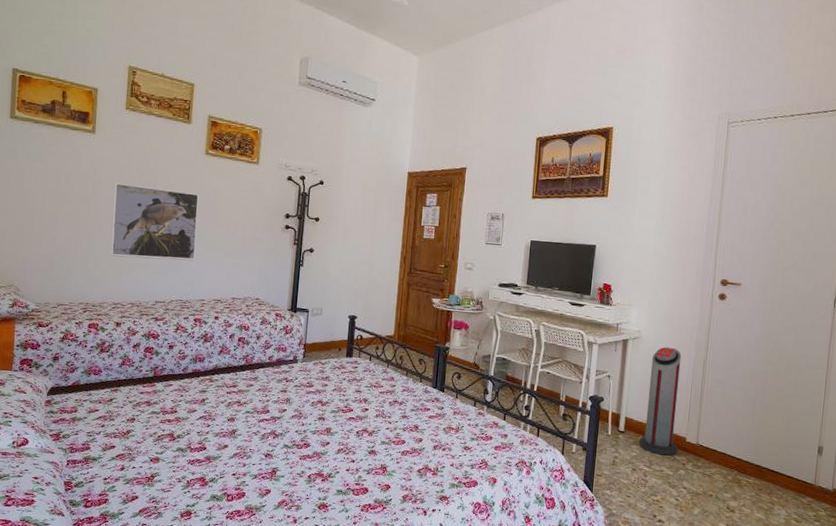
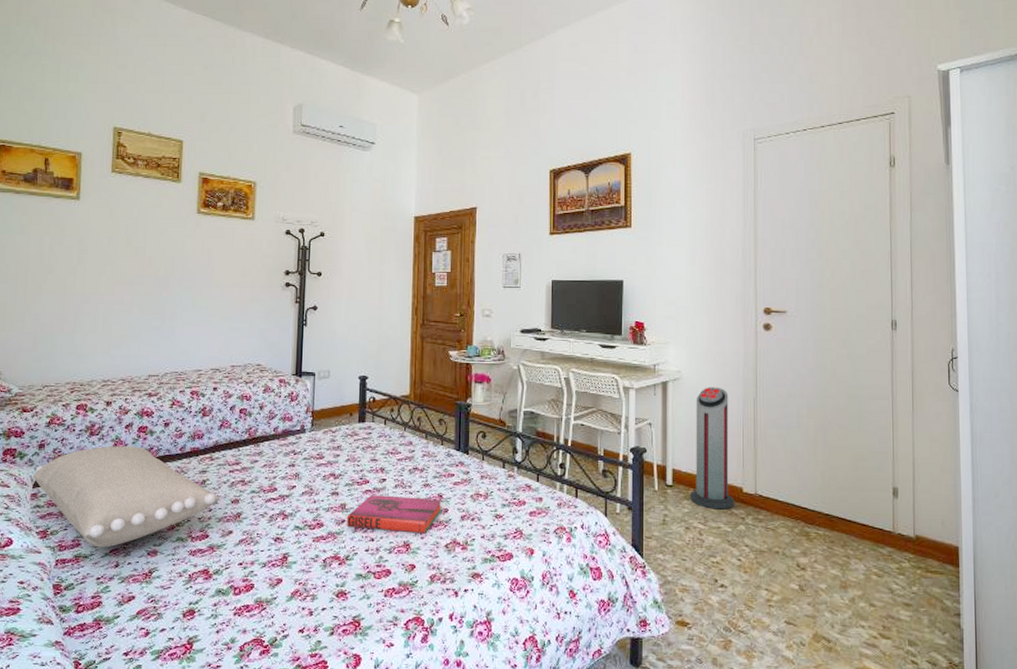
pillow: none [47,362,218,453] -> present [33,446,221,548]
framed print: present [110,182,200,261] -> none [98,250,193,331]
hardback book: none [330,422,417,459] -> present [346,495,442,534]

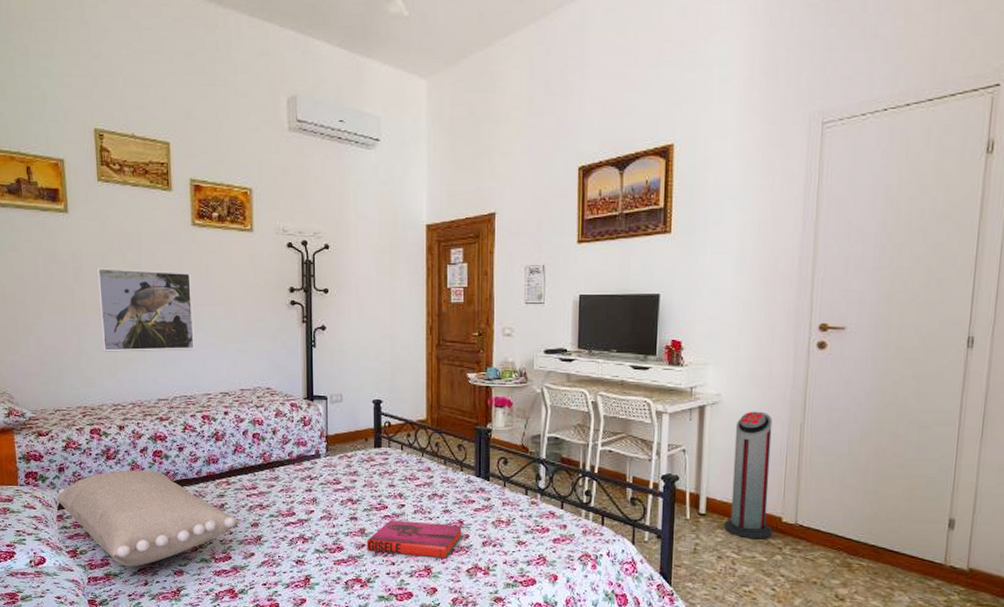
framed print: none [98,250,193,331] -> present [96,267,196,353]

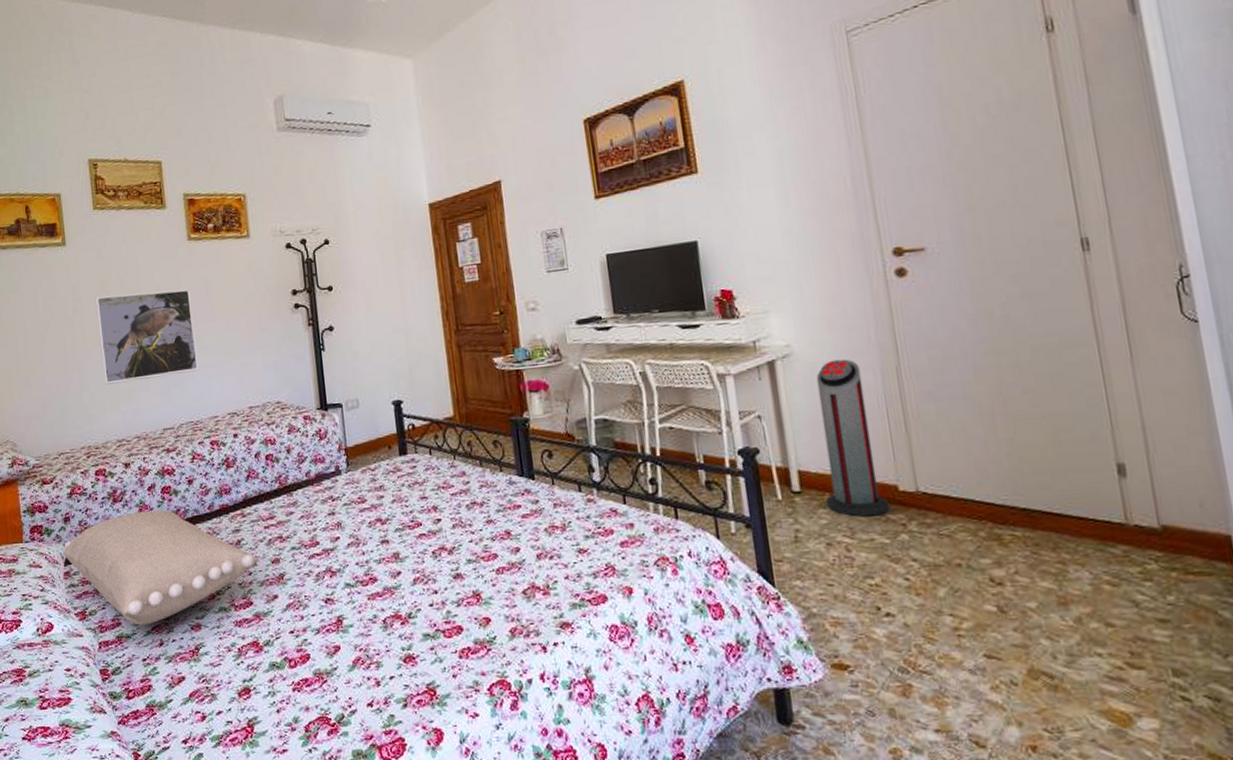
hardback book: present [366,520,463,559] -> none [402,537,513,580]

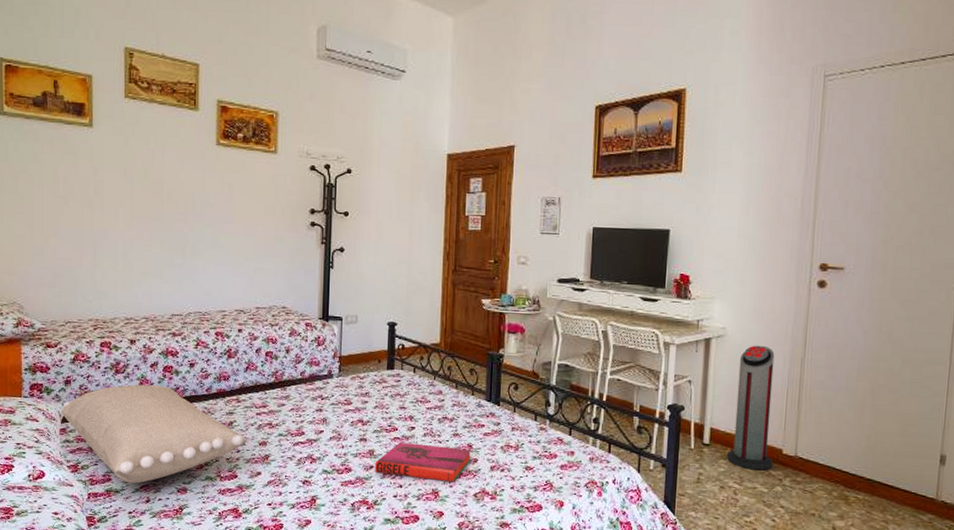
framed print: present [95,289,199,386] -> none [117,182,213,268]
hardback book: none [402,537,513,580] -> present [374,442,472,482]

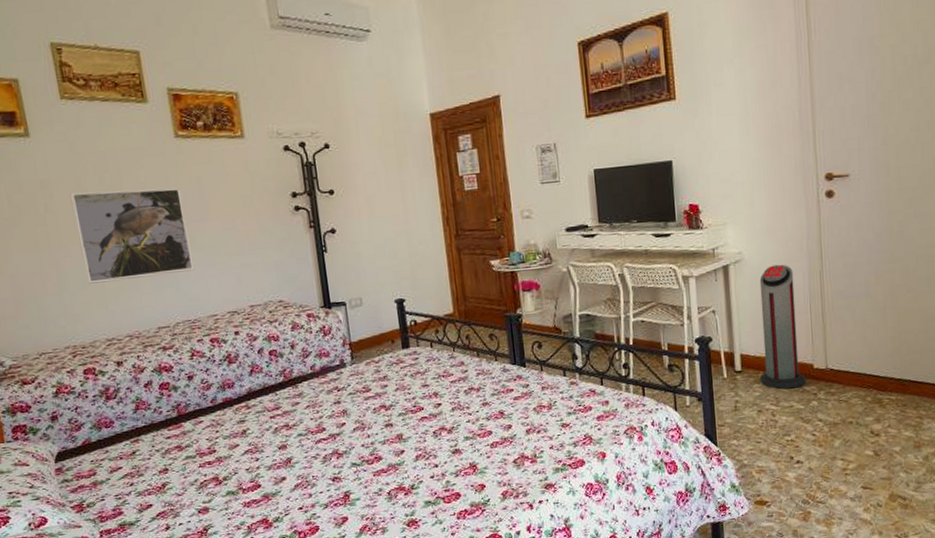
pillow: present [61,384,248,484] -> none [52,405,266,513]
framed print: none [117,182,213,268] -> present [70,188,195,285]
hardback book: present [374,442,472,482] -> none [405,416,506,457]

